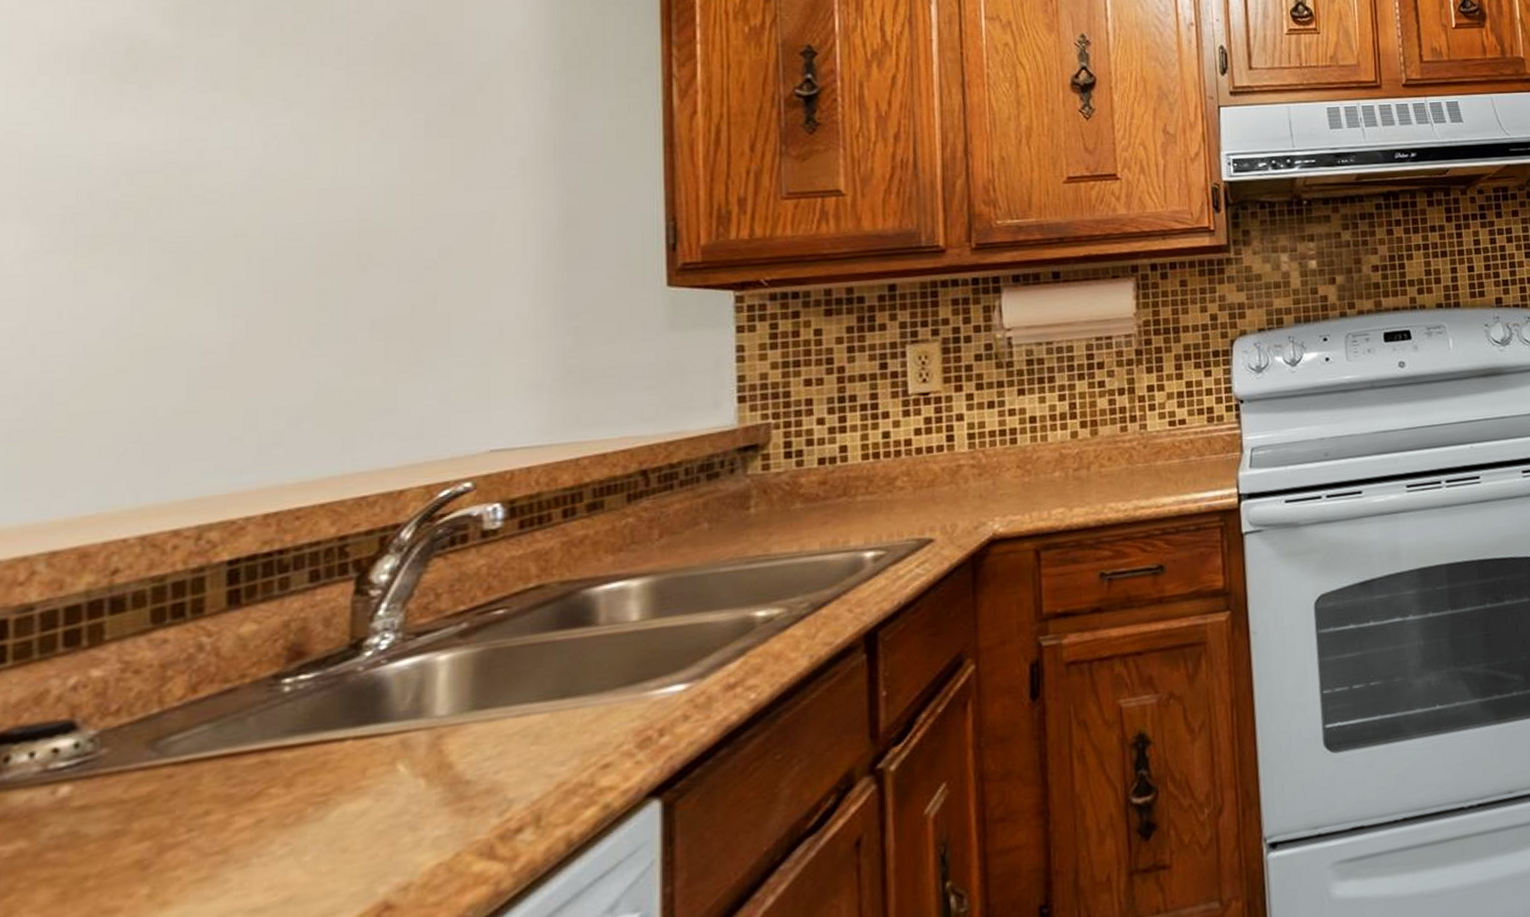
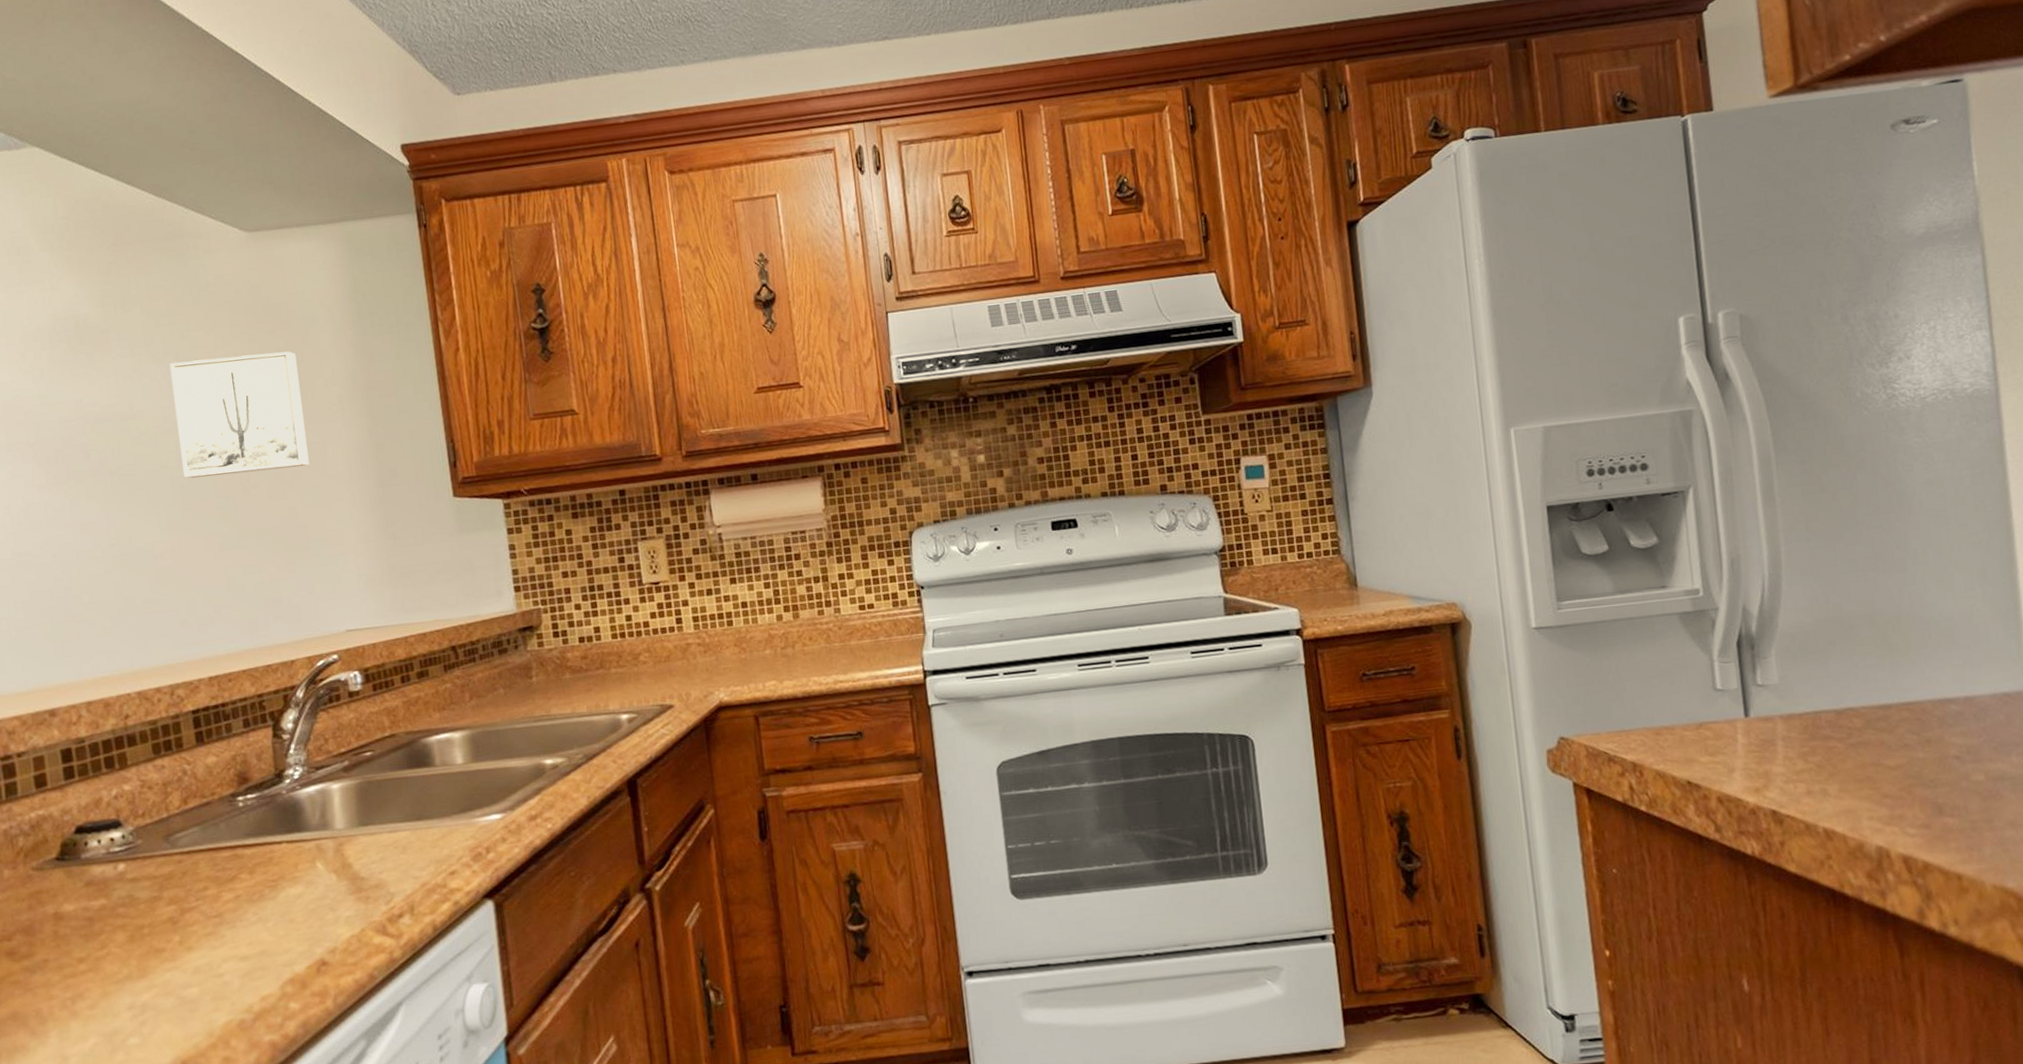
wall art: none [268,100,466,251] -> present [169,351,309,478]

